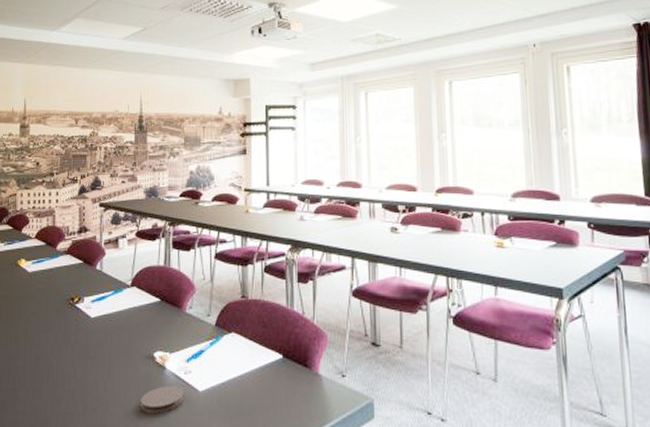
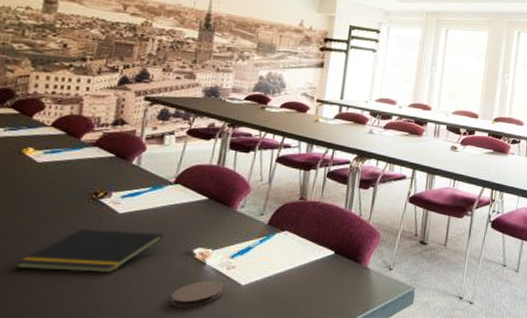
notepad: none [22,332,128,376] -> present [16,228,164,272]

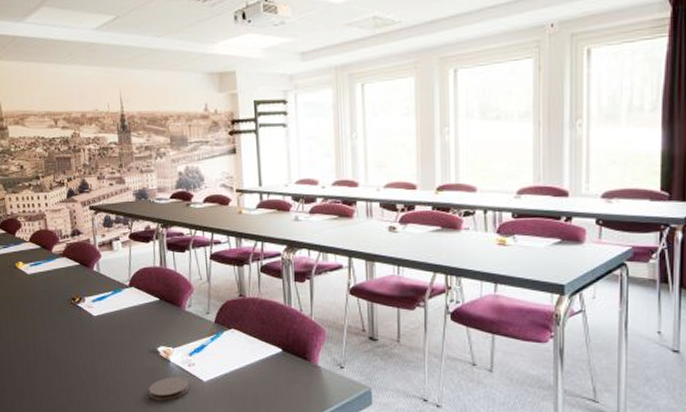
notepad: present [16,228,164,272] -> none [34,329,131,368]

